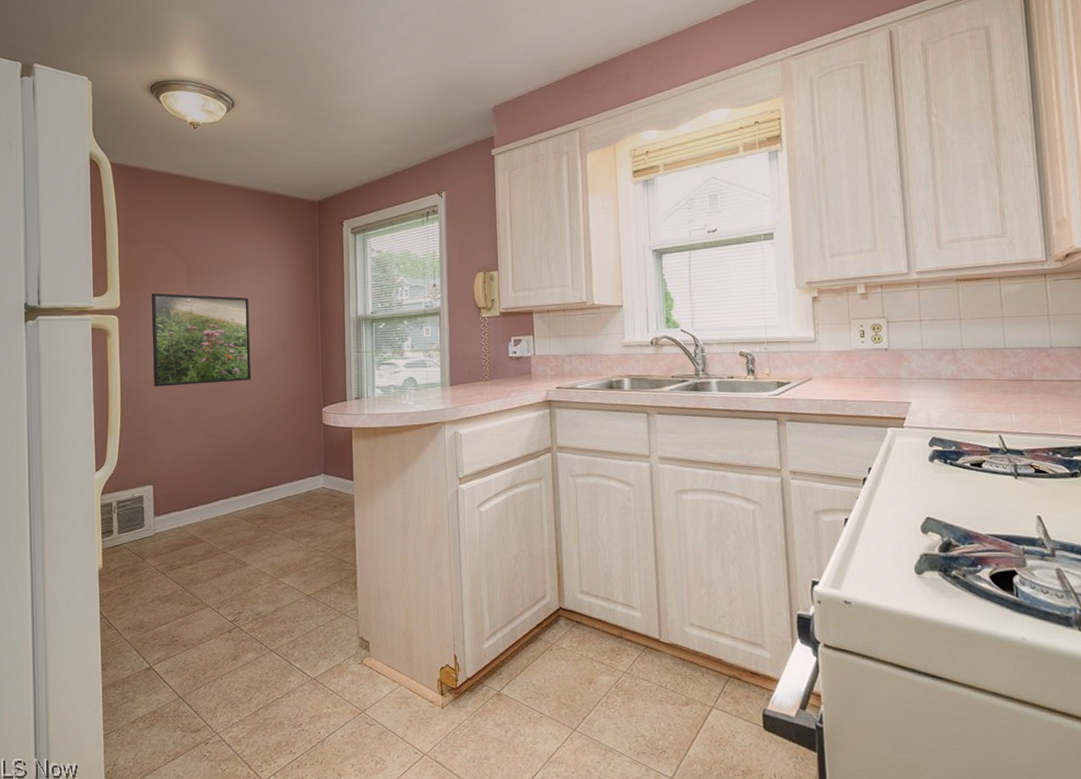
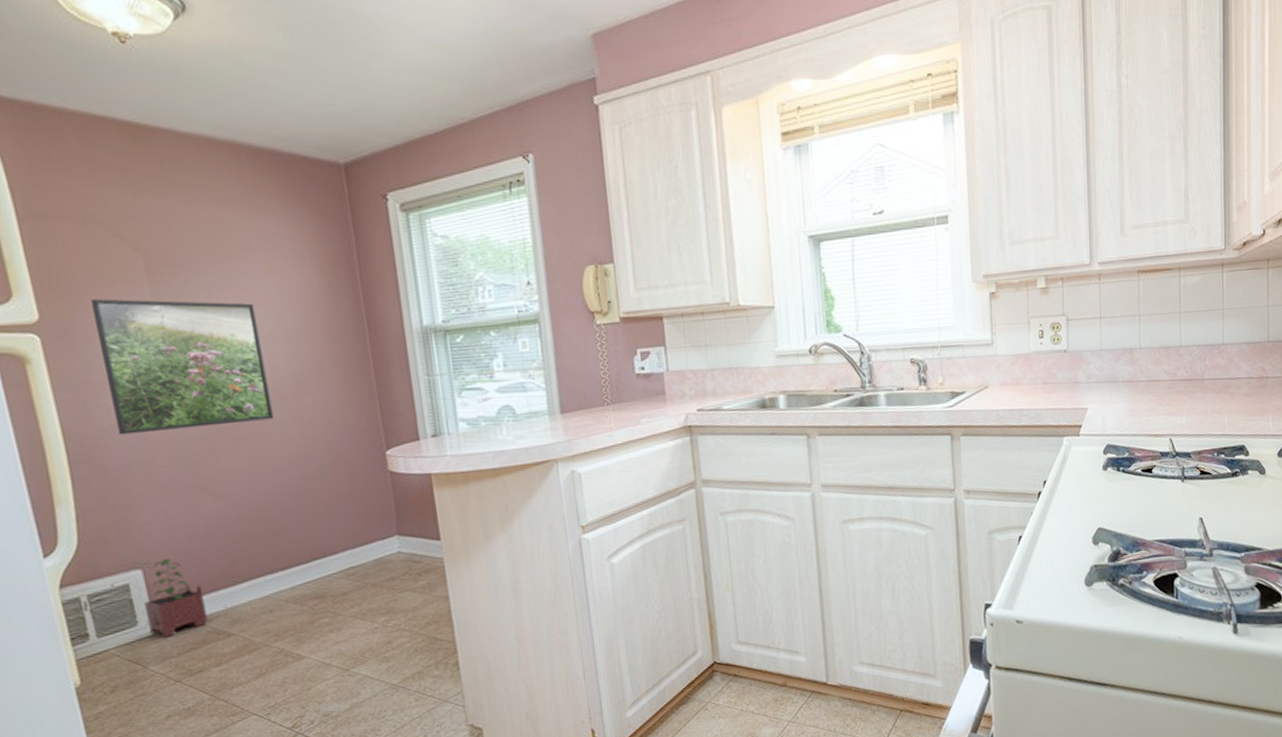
planter: none [151,478,189,539] -> present [144,558,208,638]

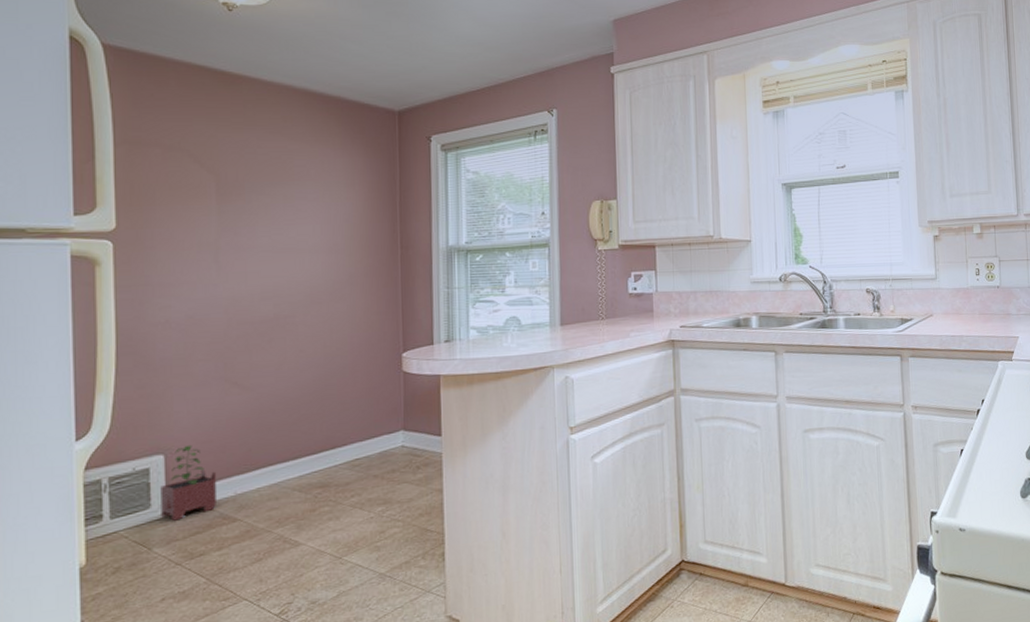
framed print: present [90,298,274,435] -> none [163,213,307,331]

